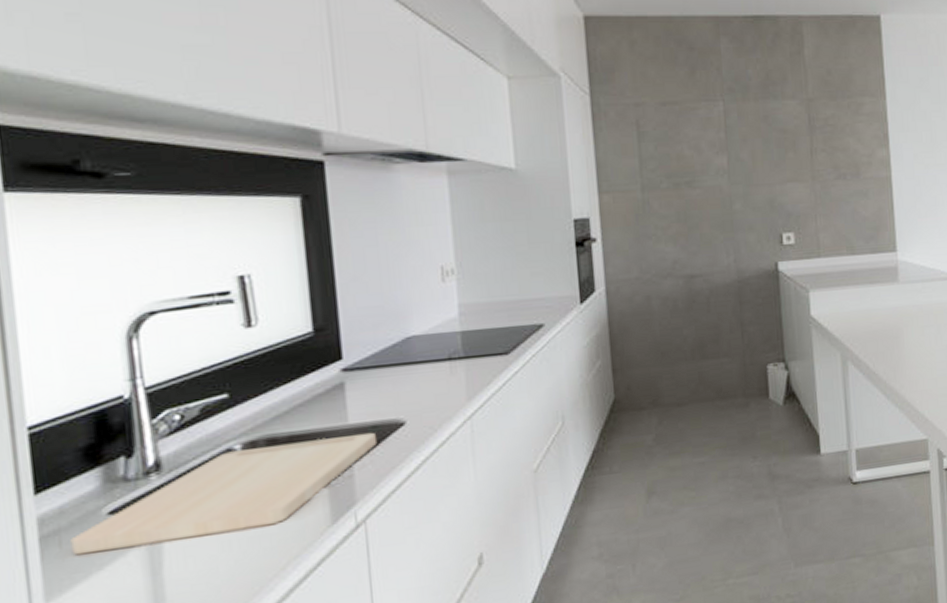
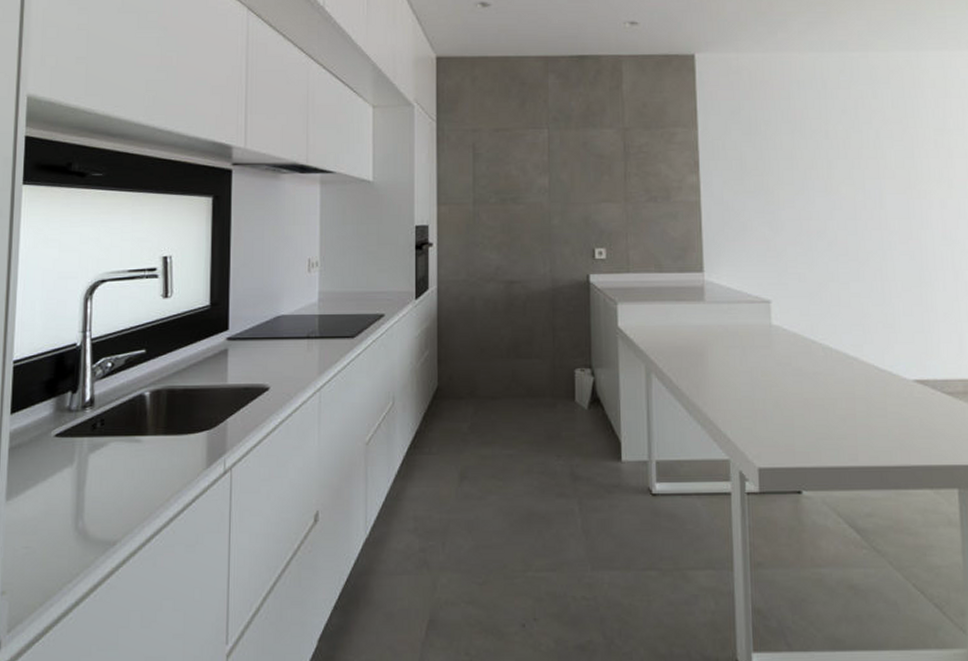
cutting board: present [70,432,378,556] -> none [28,393,247,466]

